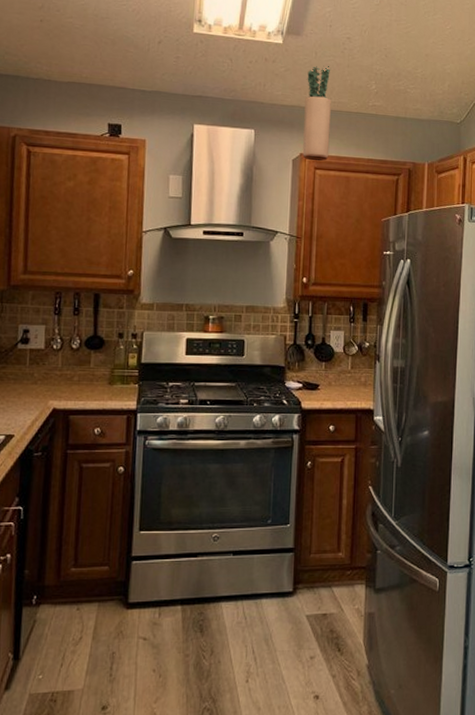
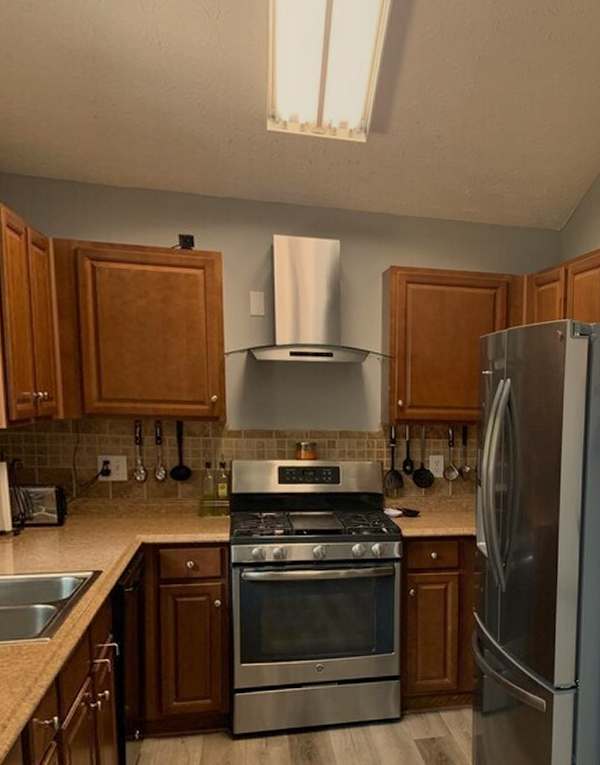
vase: present [303,66,331,161] -> none [393,167,422,274]

